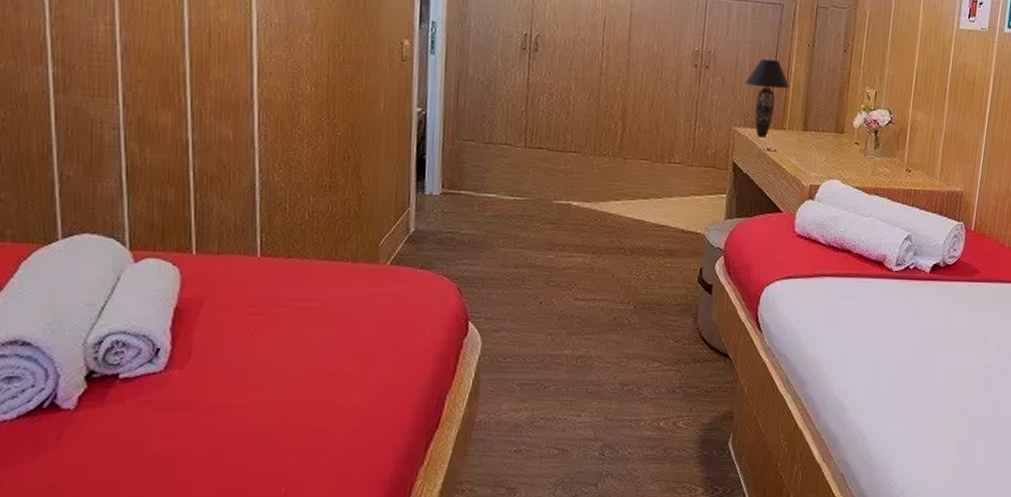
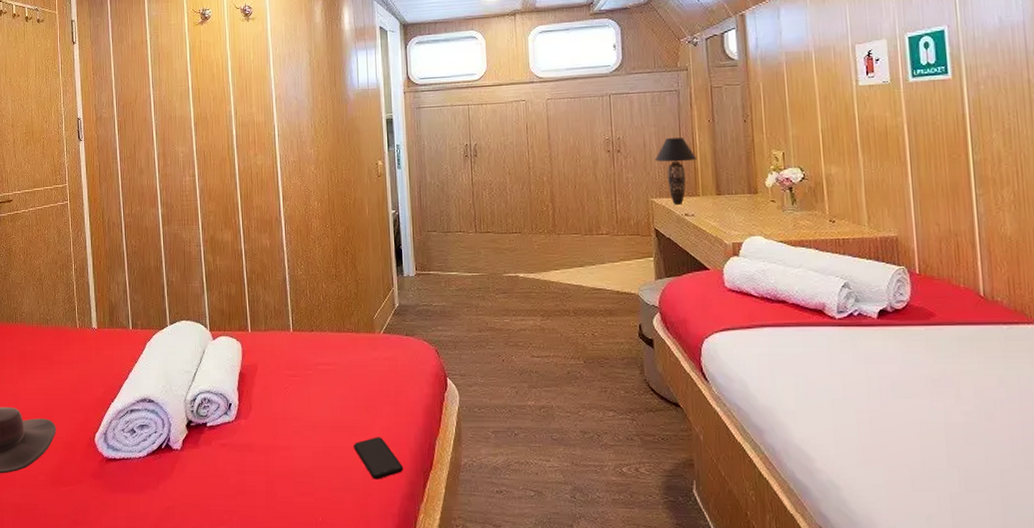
smartphone: none [336,391,402,441] -> present [353,437,404,480]

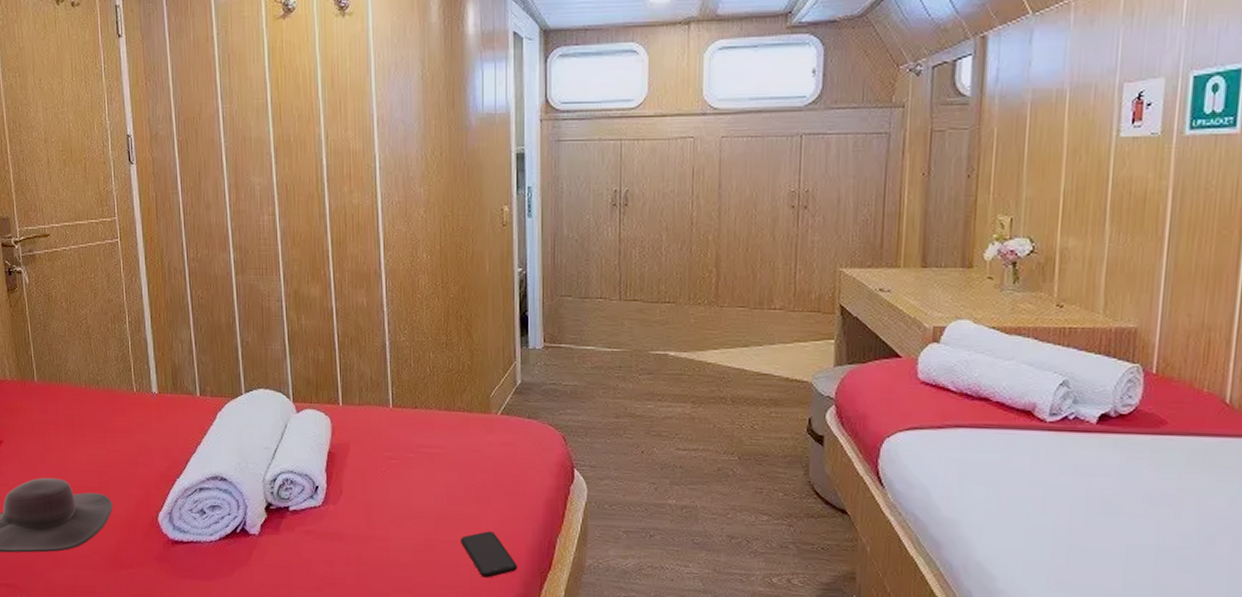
table lamp: present [654,138,697,205] -> none [849,194,902,277]

